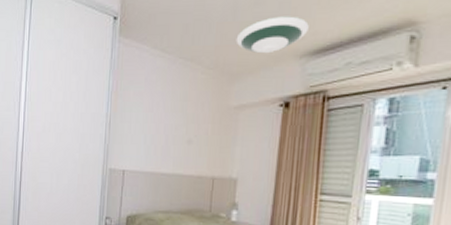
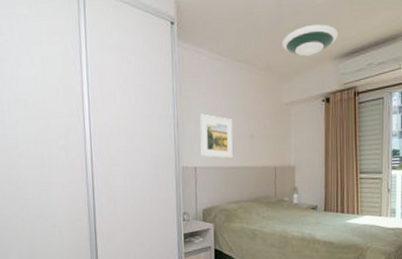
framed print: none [131,114,170,164] -> present [200,114,233,159]

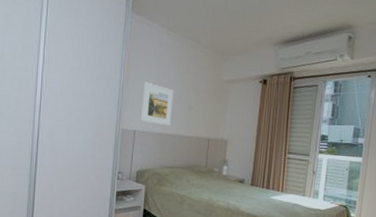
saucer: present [282,24,338,57] -> none [227,10,281,40]

